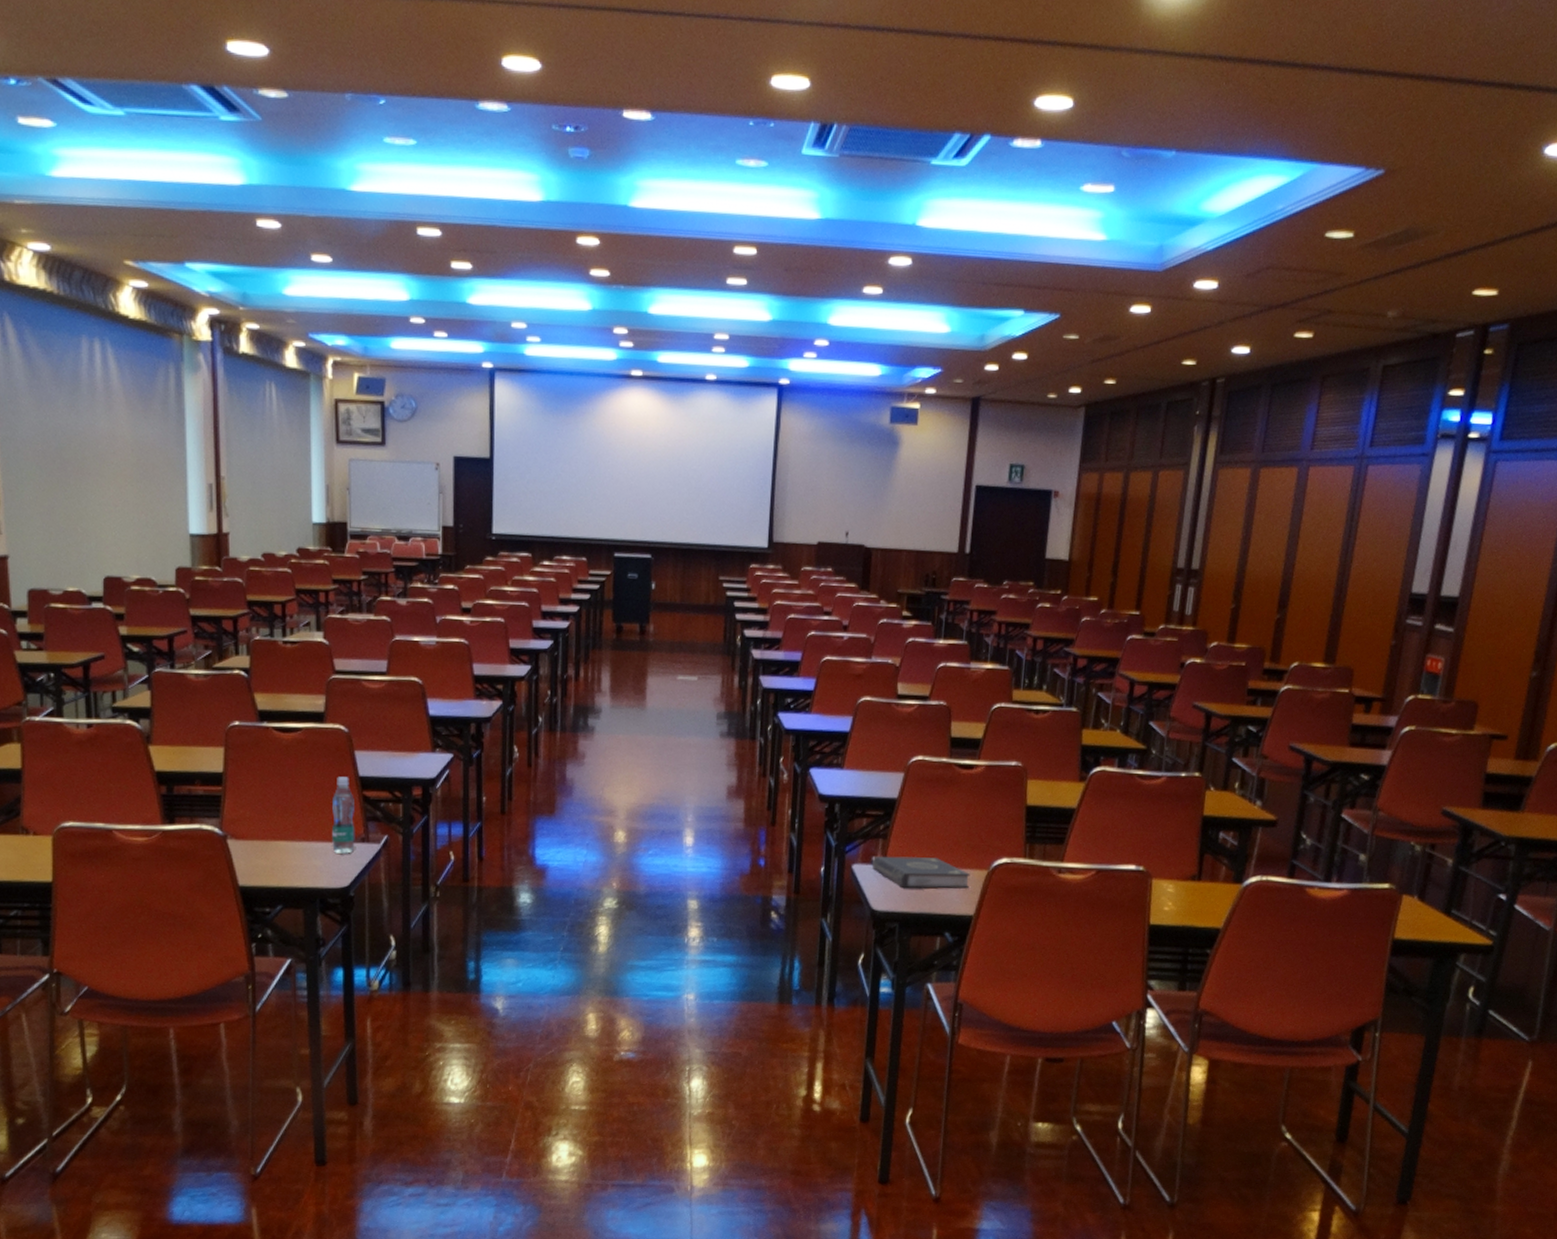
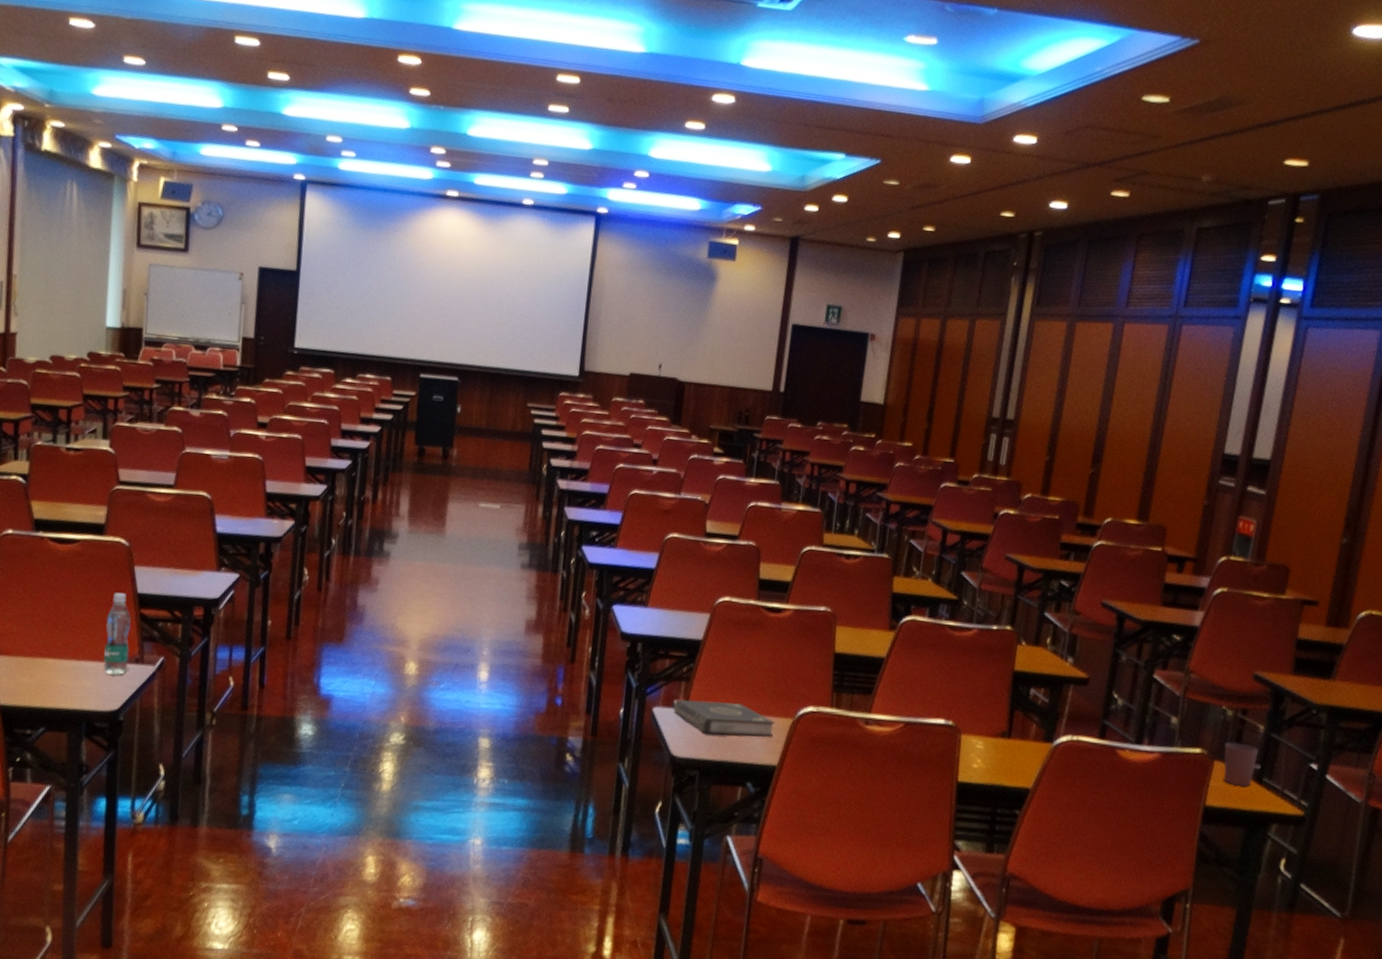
cup: none [1411,876,1449,920] -> present [1223,742,1261,788]

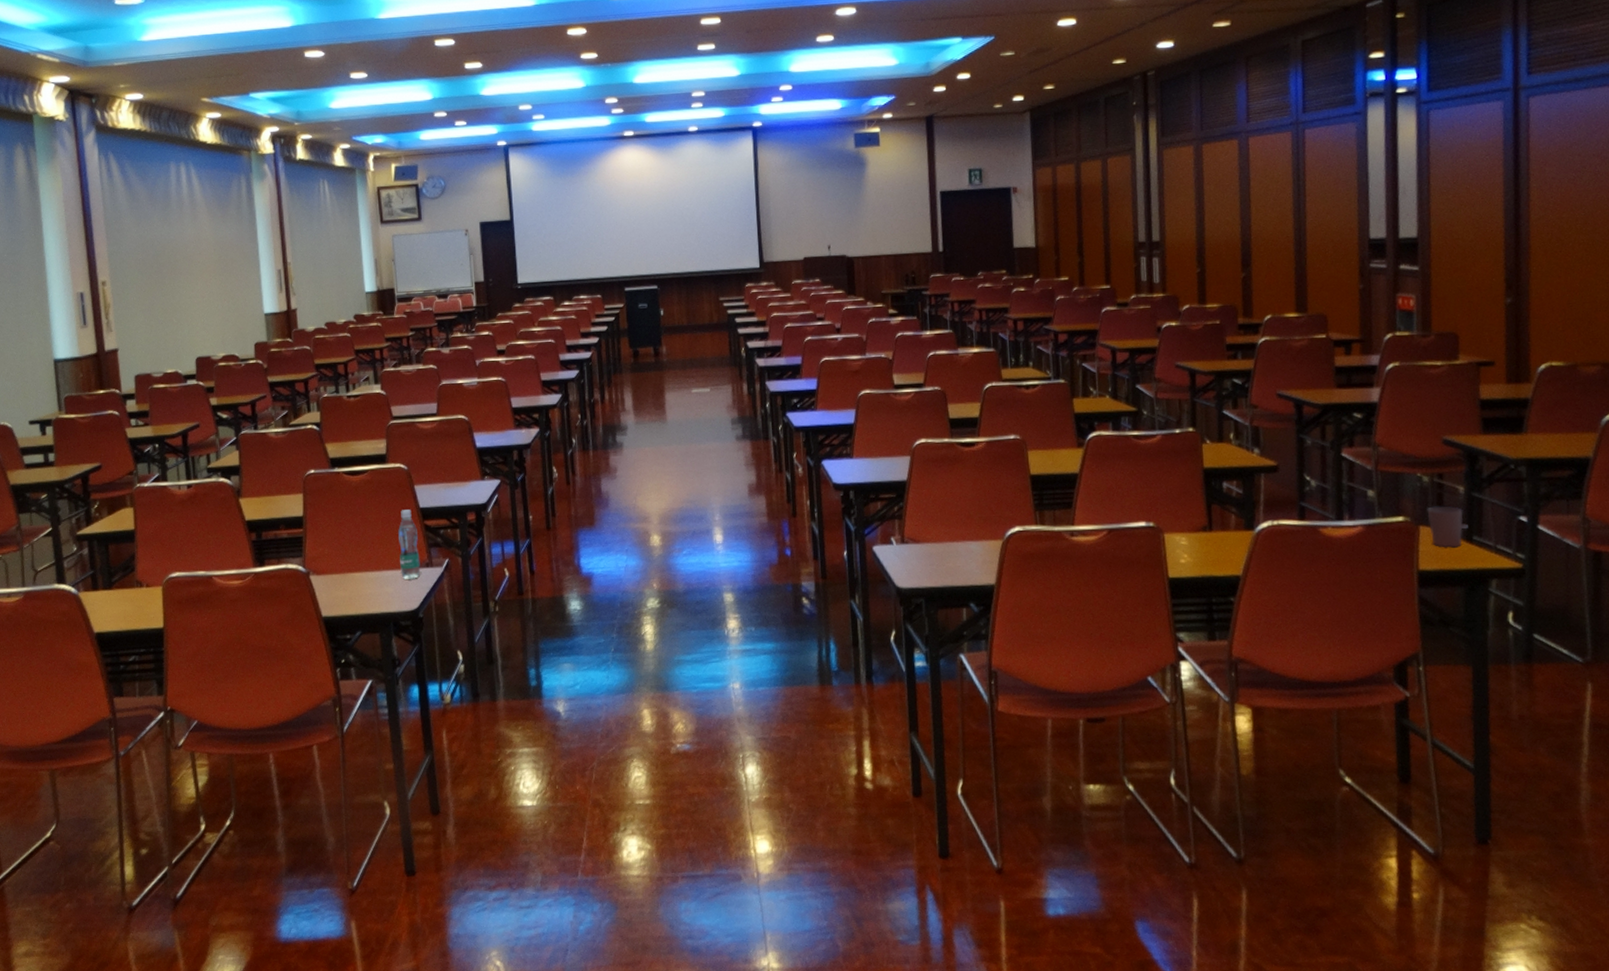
book: present [673,699,775,738] -> none [891,533,987,564]

